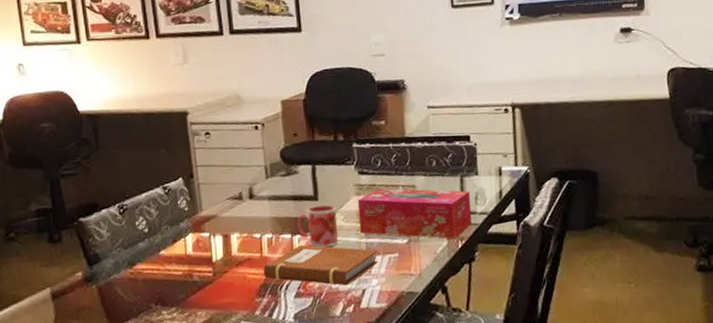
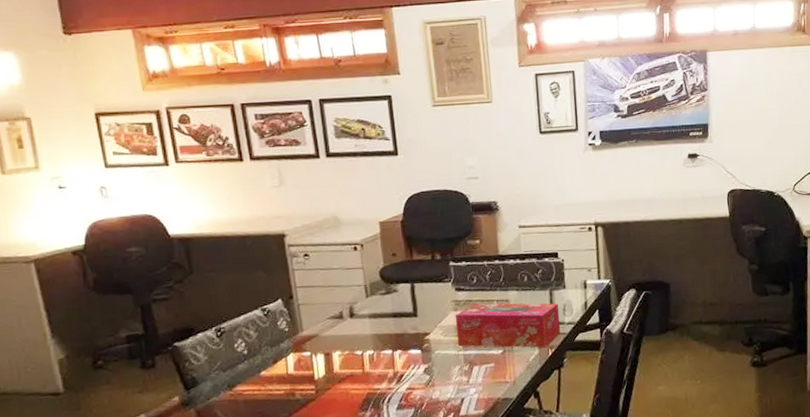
notebook: present [263,245,378,286] -> none [365,359,475,396]
mug: present [297,205,339,248] -> none [397,321,438,362]

